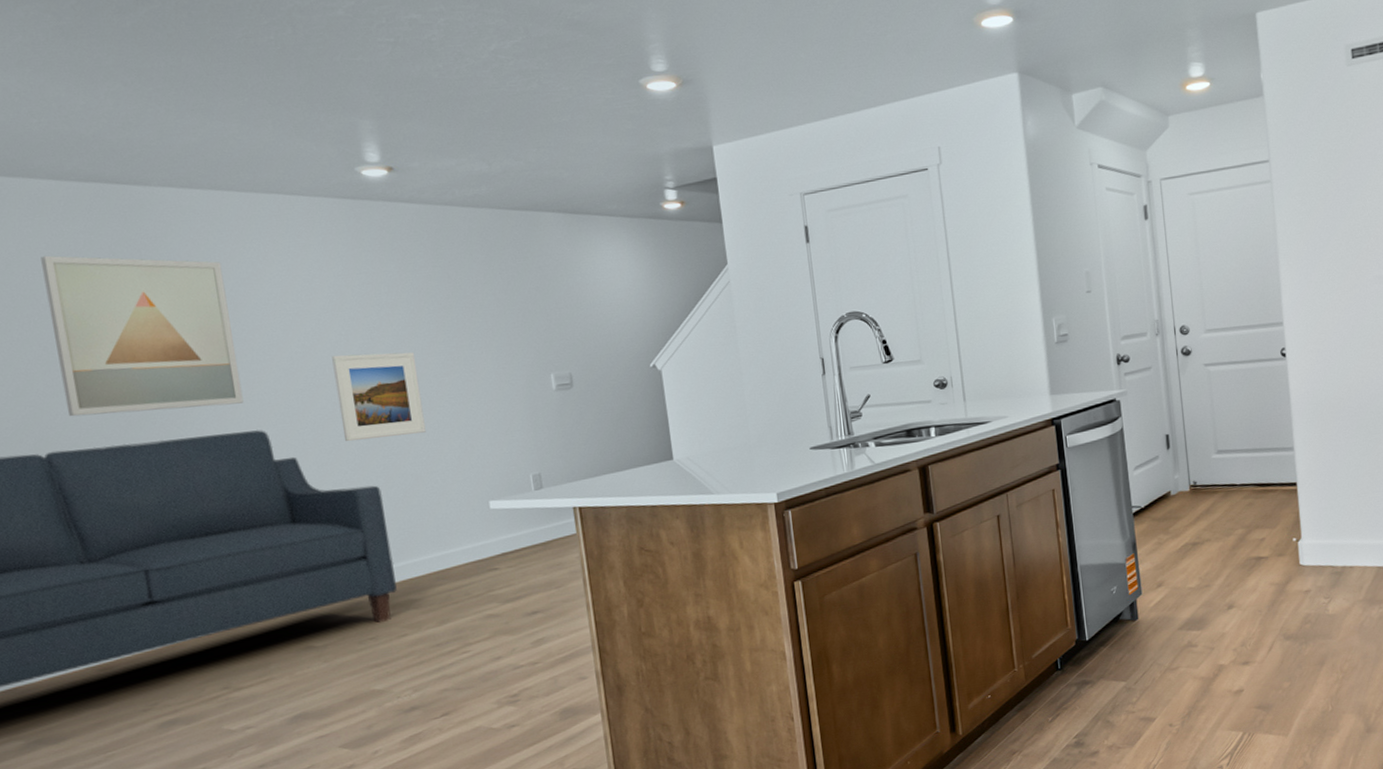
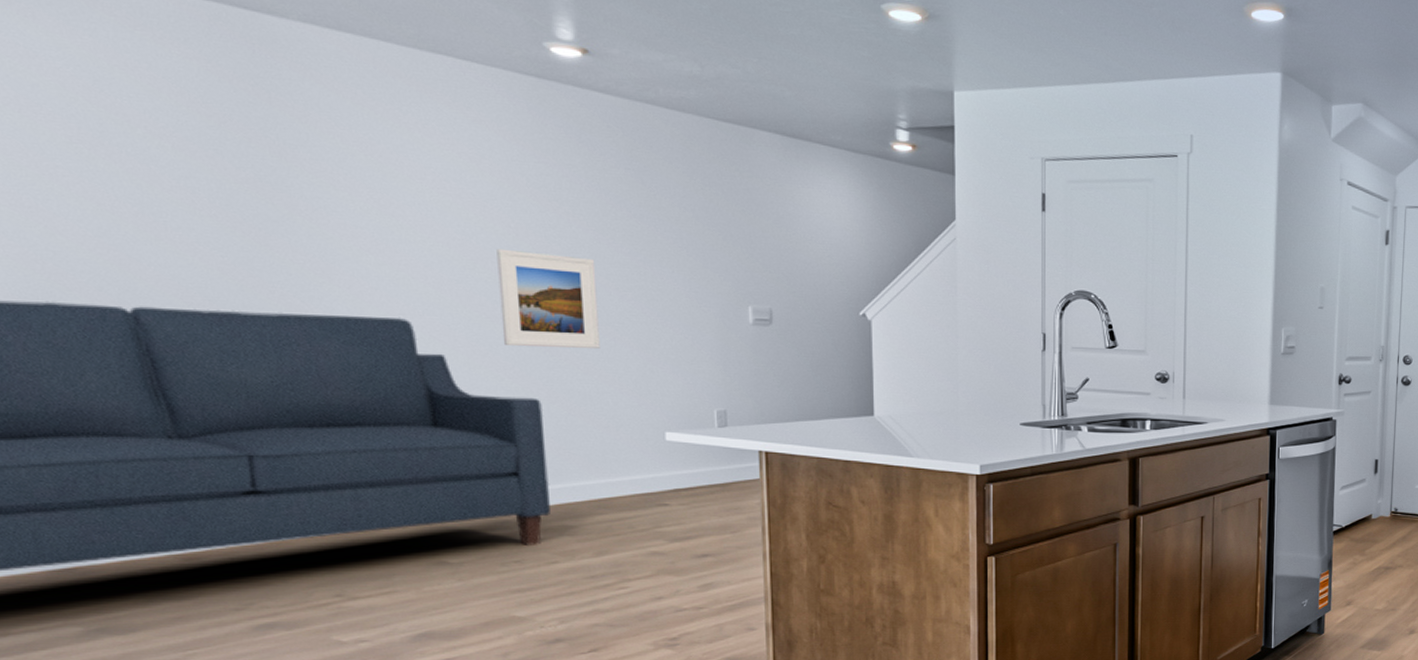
wall art: present [41,255,244,417] -> none [140,77,386,285]

